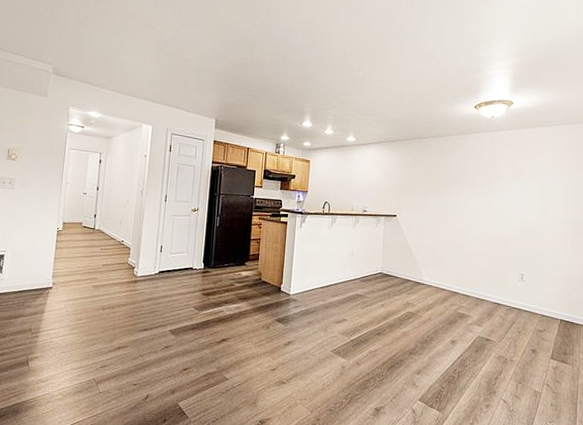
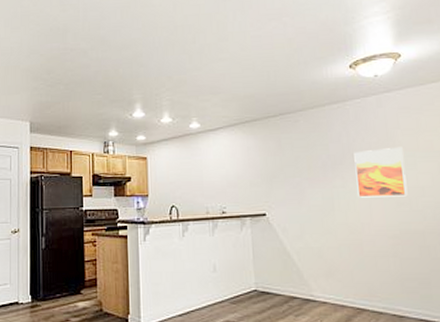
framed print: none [466,174,503,212] -> present [354,146,408,198]

